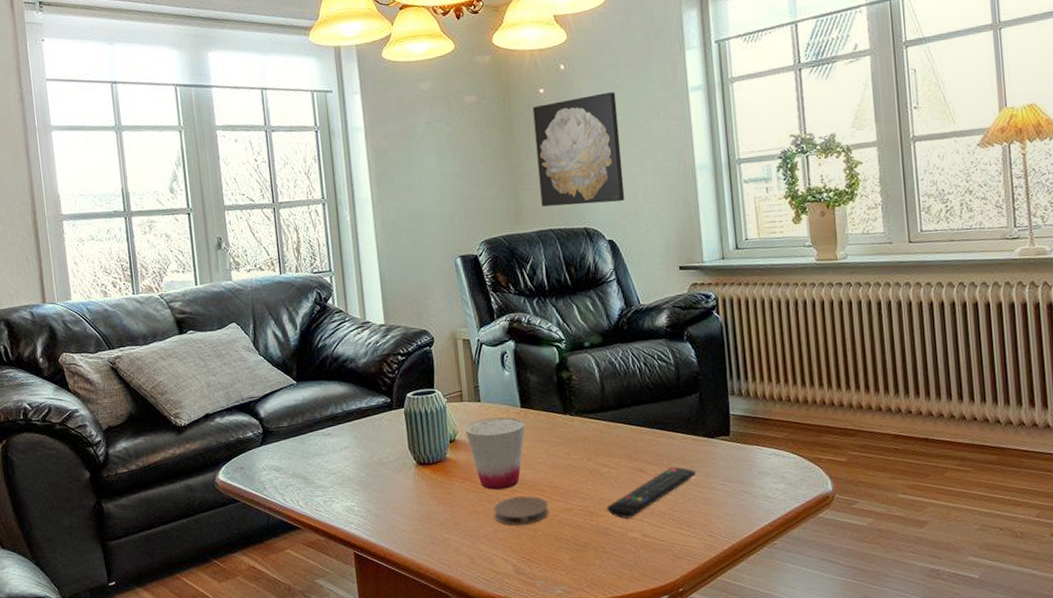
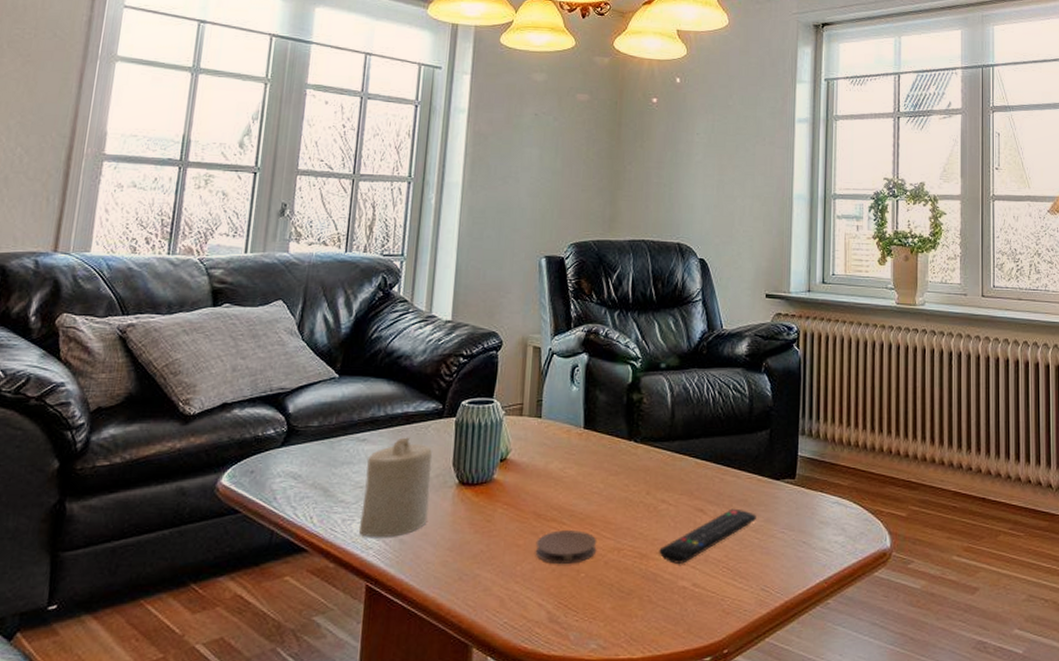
candle: none [335,428,395,514] -> present [359,437,432,538]
cup: present [464,417,525,490] -> none [519,437,585,520]
wall art: present [532,92,625,207] -> none [638,111,726,221]

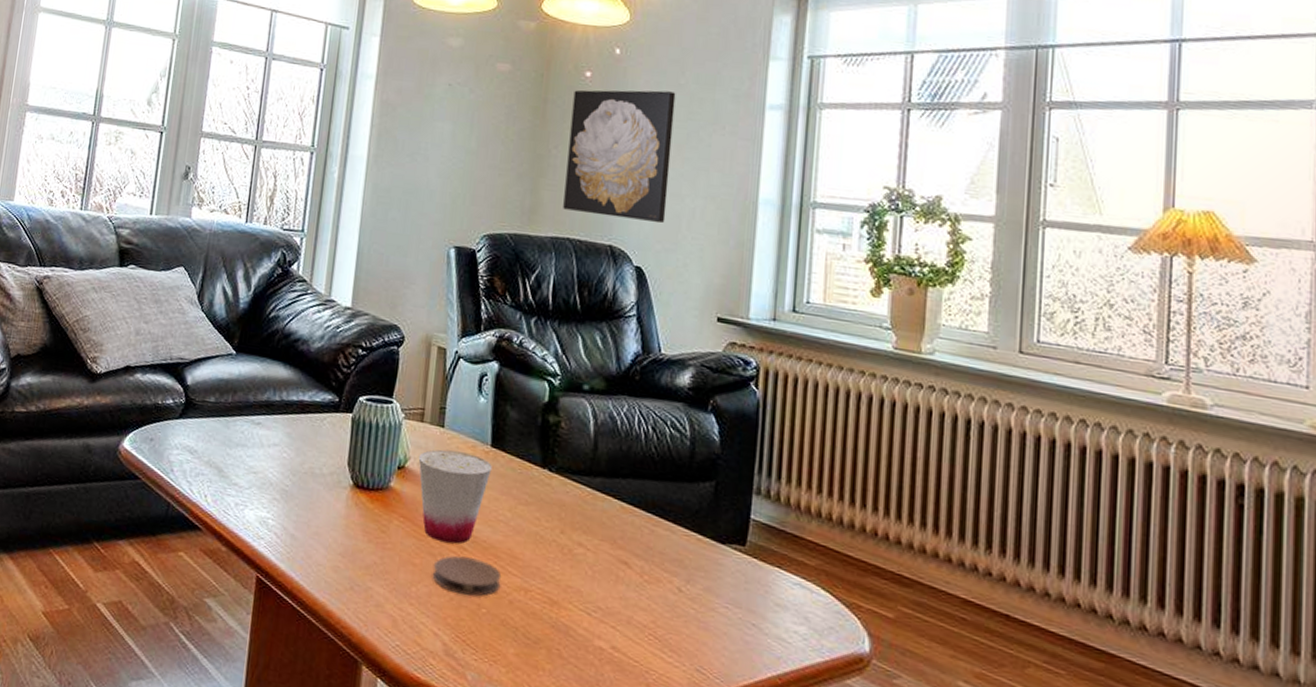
candle: present [359,437,432,538] -> none [252,426,327,531]
cup: none [519,437,585,520] -> present [418,449,492,544]
wall art: none [638,111,726,221] -> present [563,90,676,224]
remote control: present [659,508,756,564] -> none [572,567,693,621]

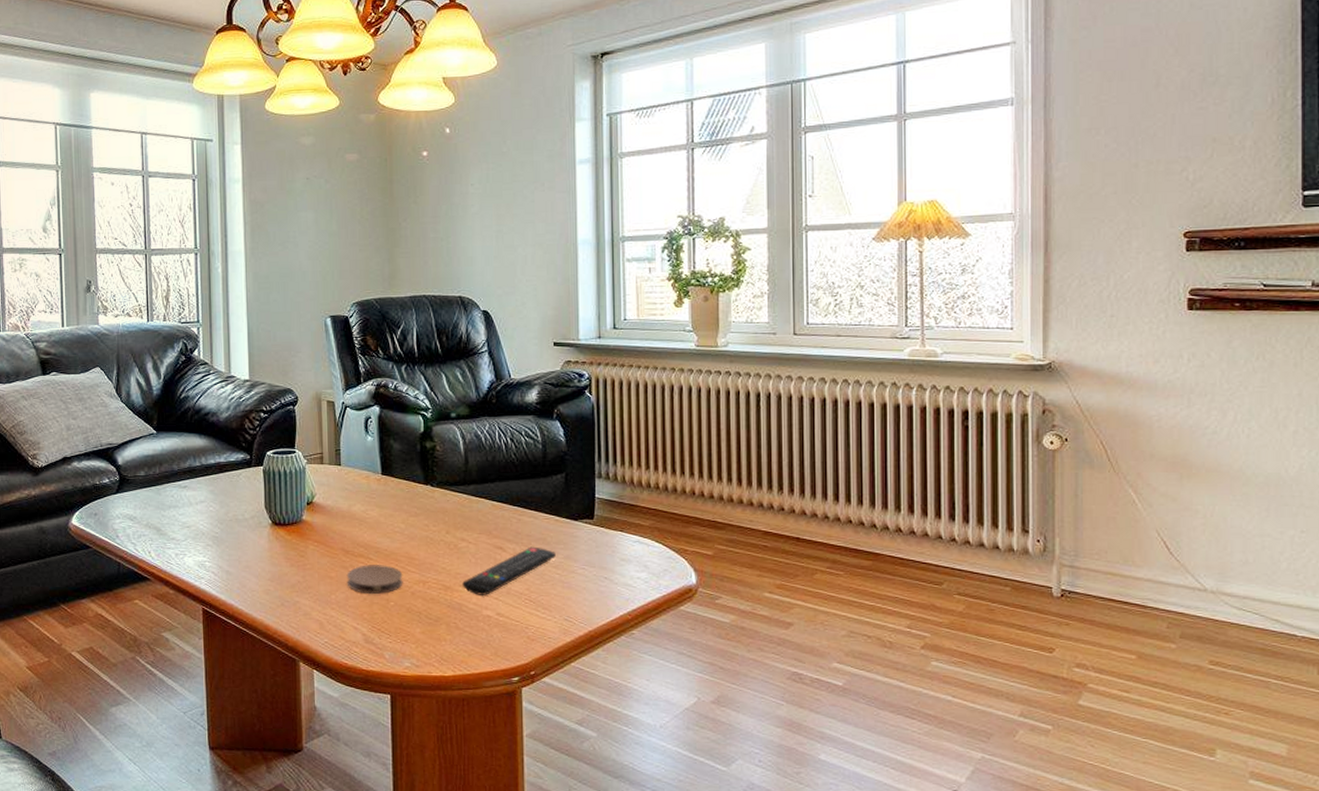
cup: present [418,449,492,544] -> none [323,483,385,556]
wall art: present [563,90,676,224] -> none [414,159,503,272]
remote control: none [572,567,693,621] -> present [462,546,556,595]

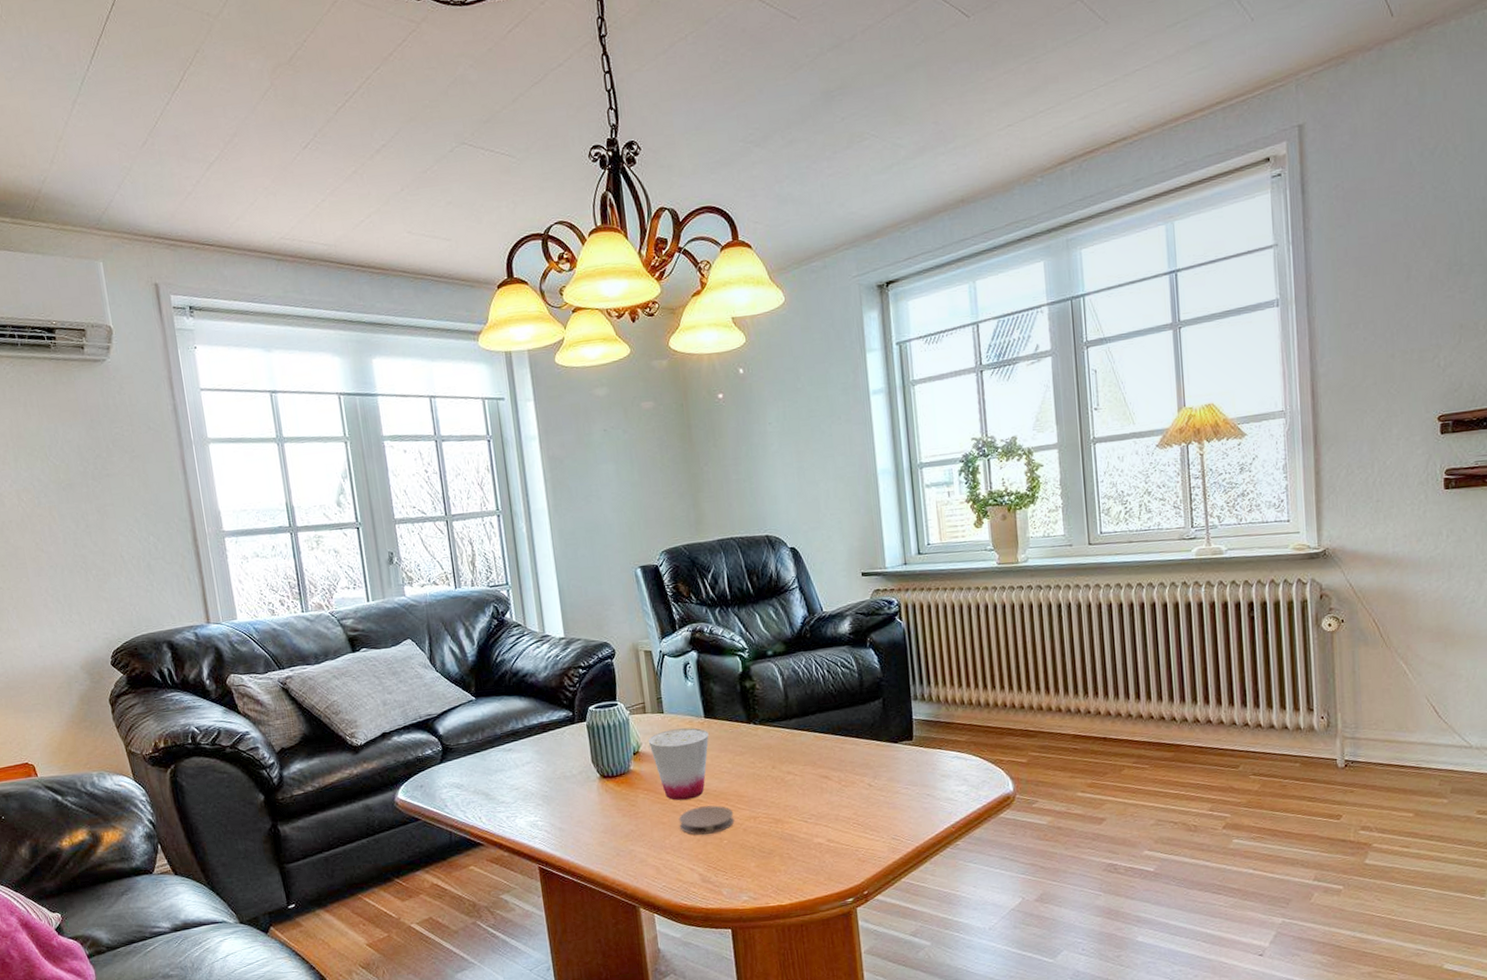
cup: none [323,483,385,556] -> present [648,728,709,801]
remote control: present [462,546,556,595] -> none [792,772,879,825]

